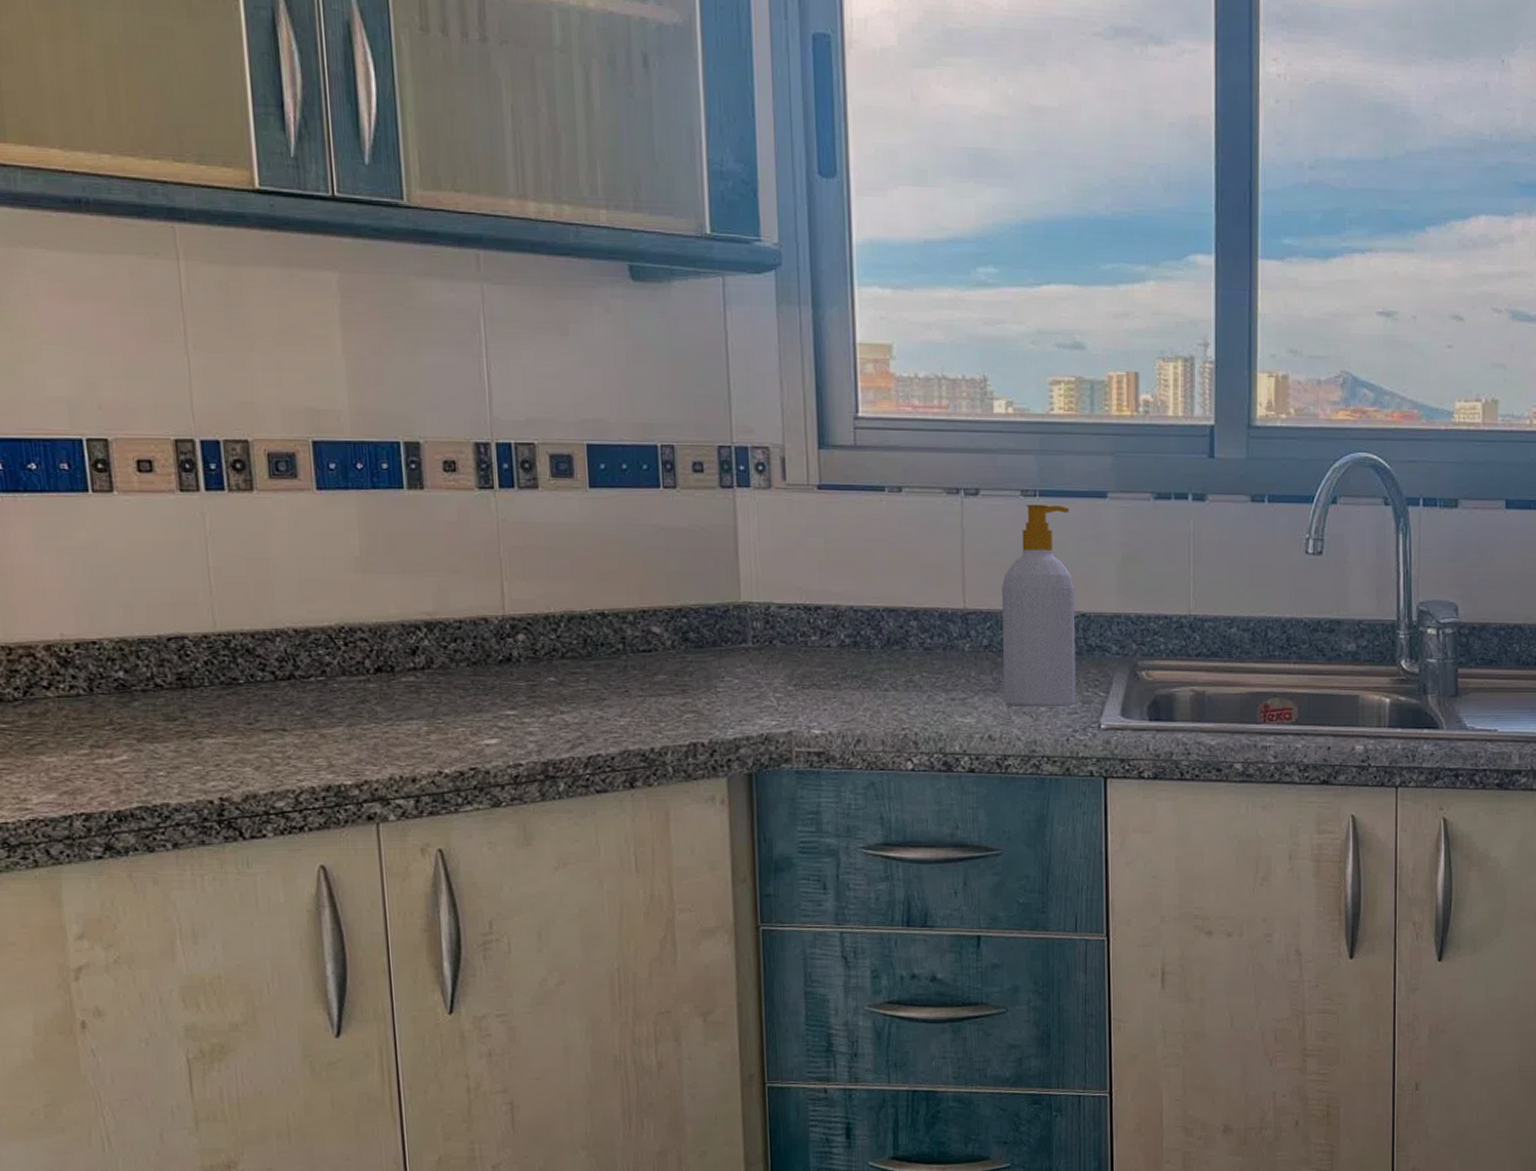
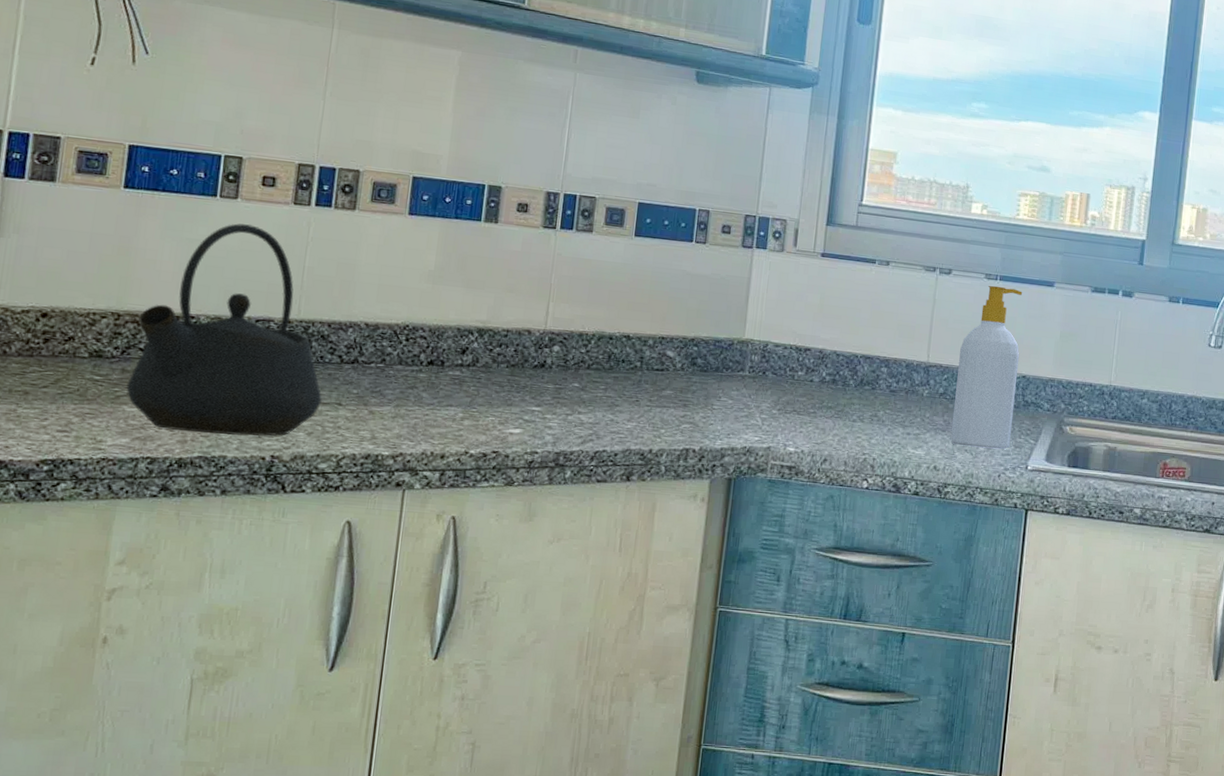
kettle: none [33,522,263,780] -> present [126,223,322,437]

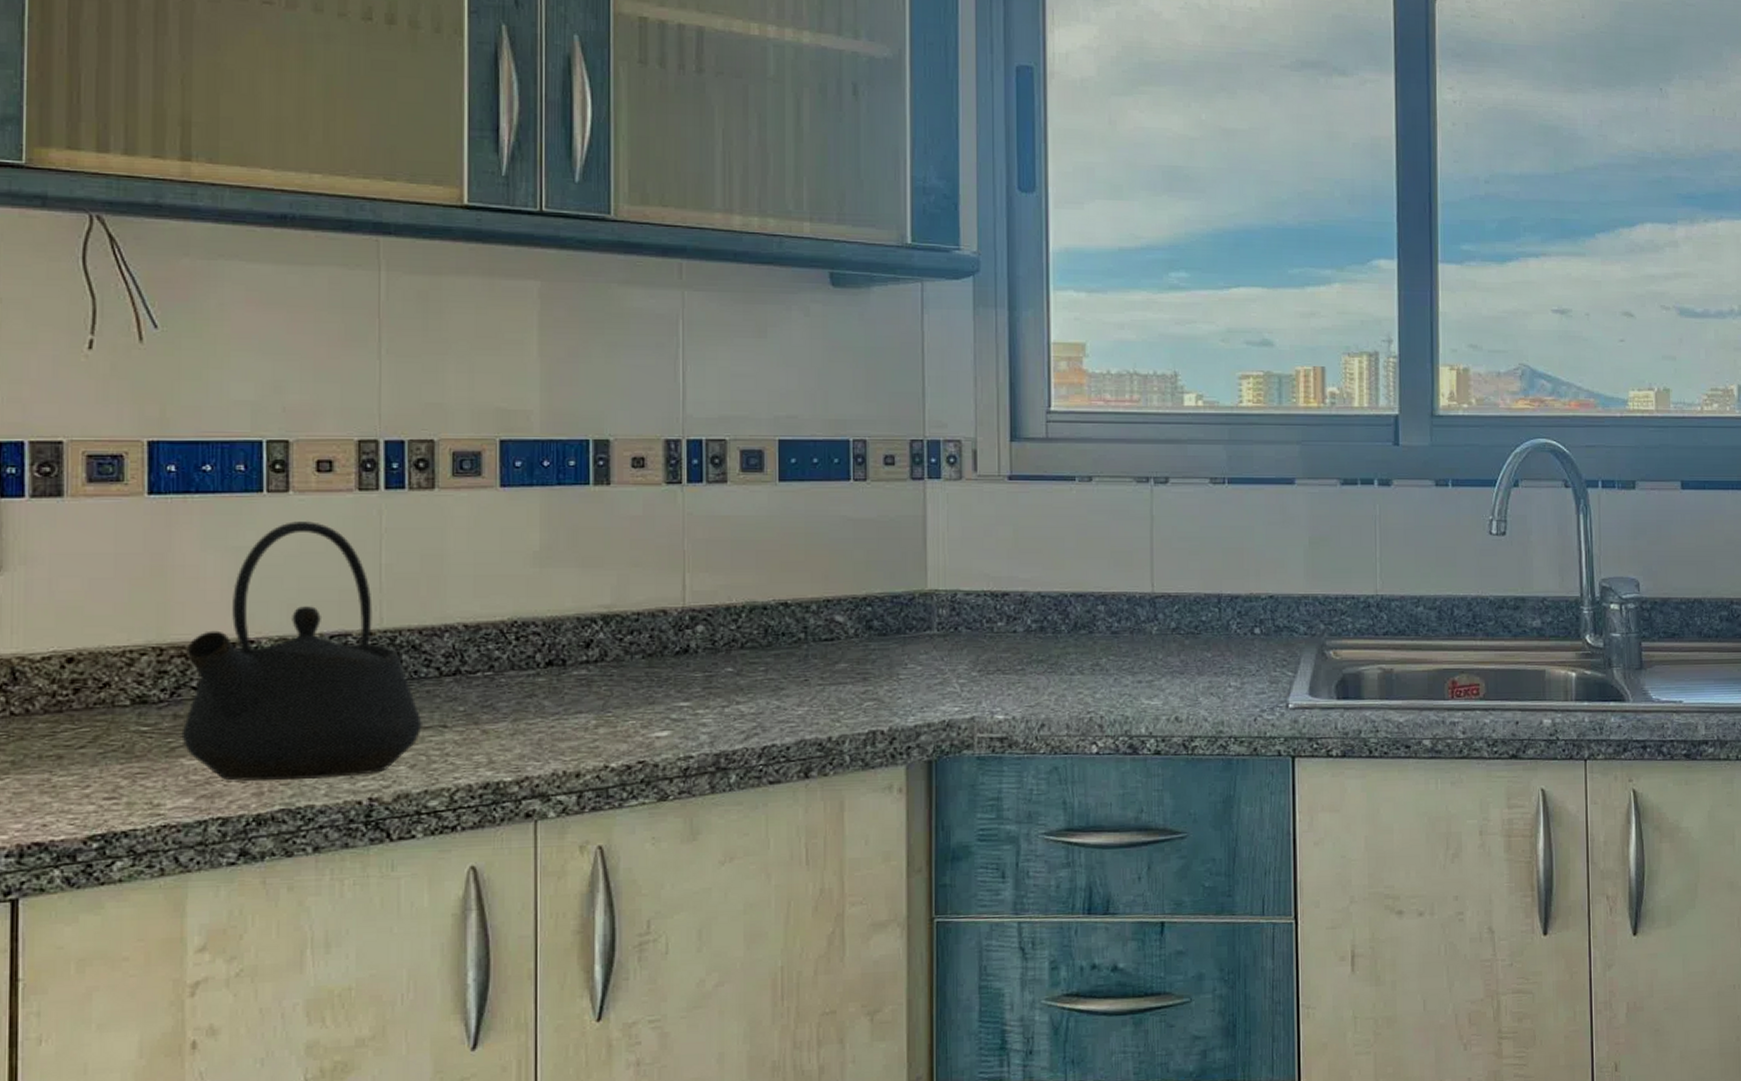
soap bottle: present [950,285,1023,450] -> none [1190,491,1264,689]

